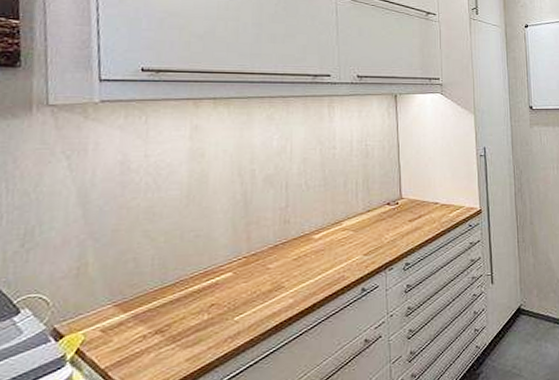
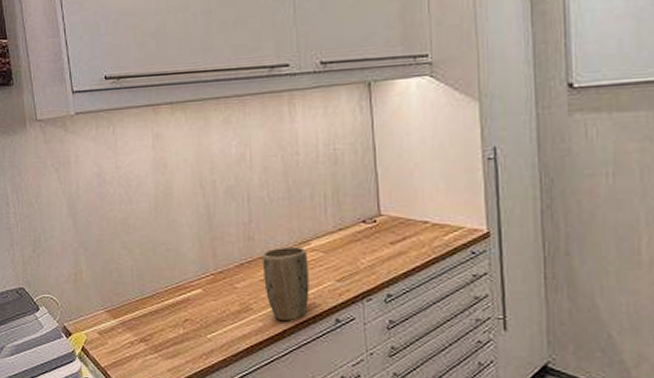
plant pot: none [296,227,340,295] -> present [262,246,309,320]

